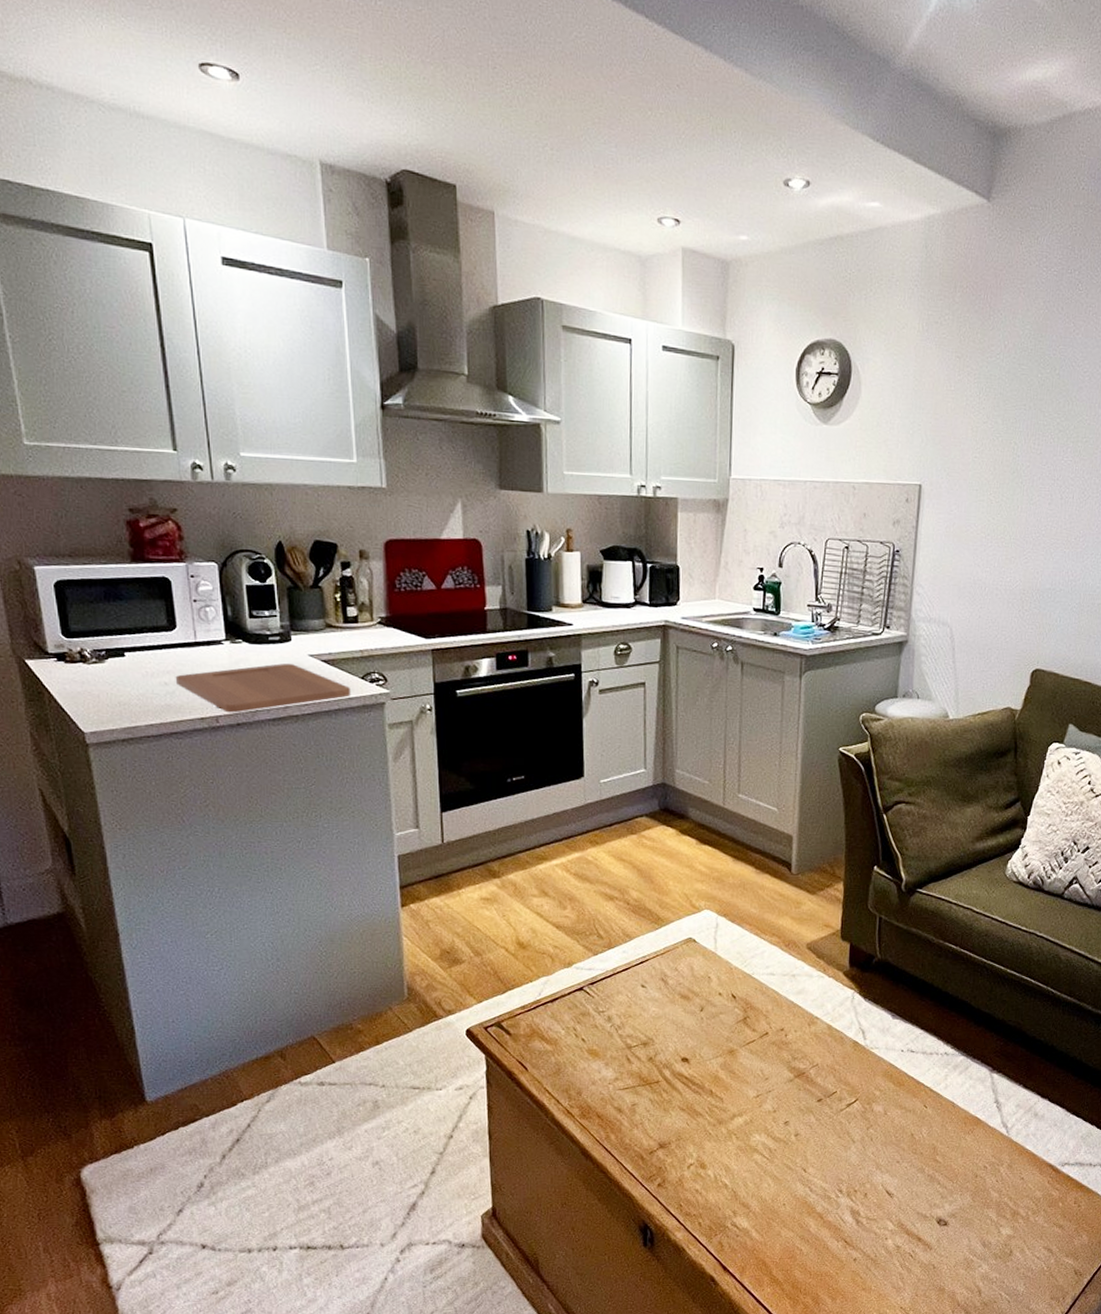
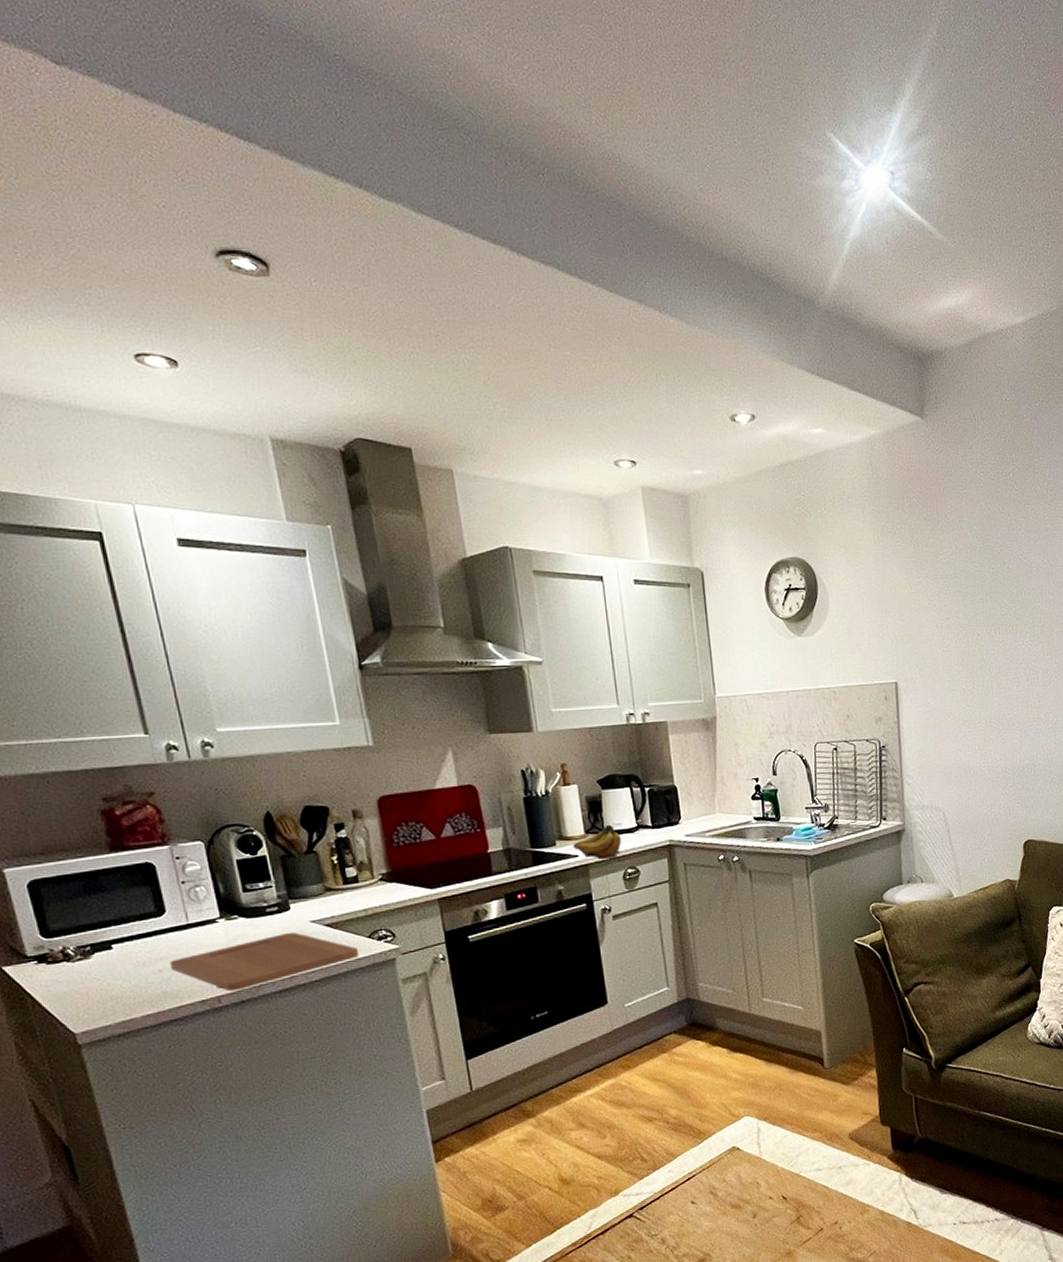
fruit: none [568,596,617,631] -> present [572,824,622,859]

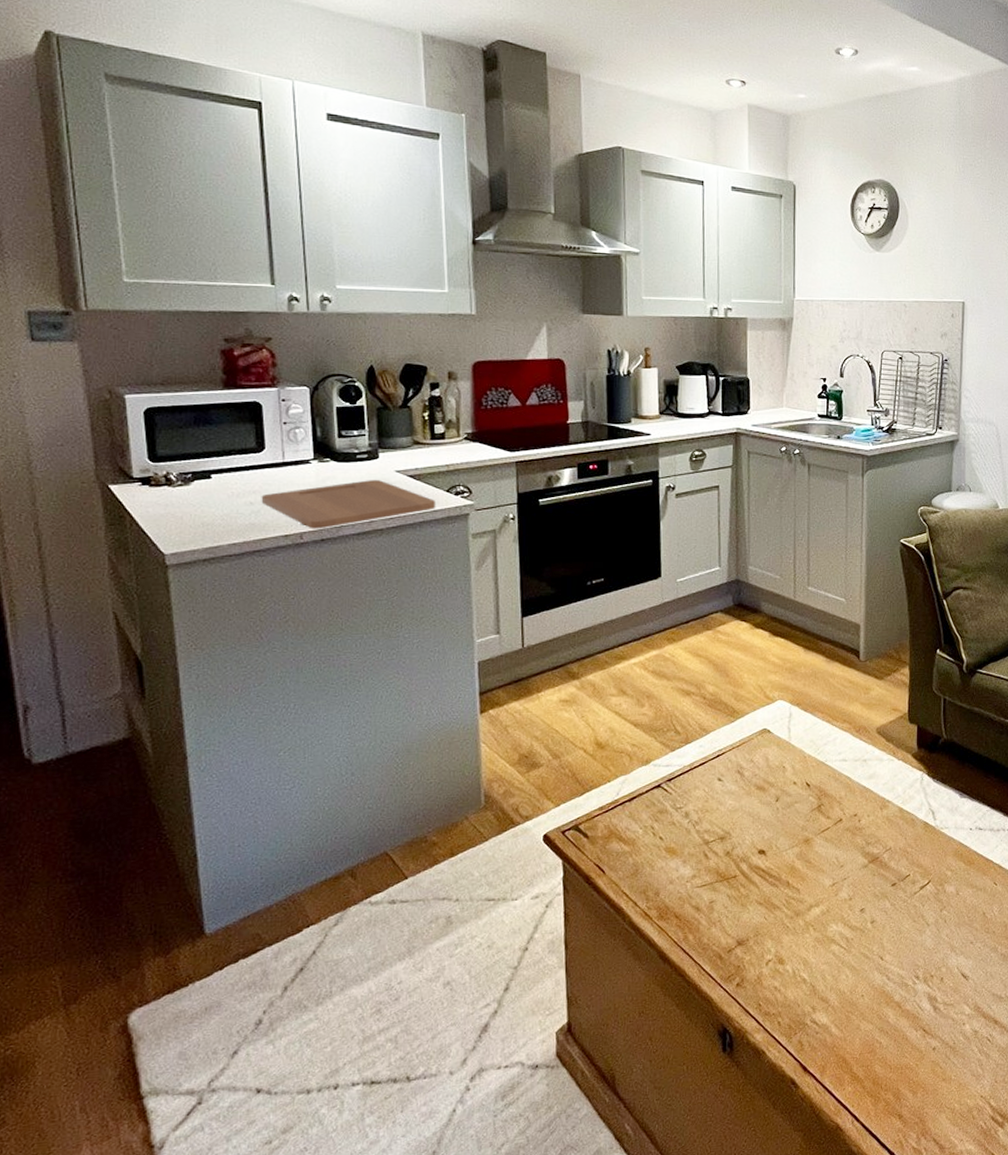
fruit: present [572,824,622,859] -> none [646,408,692,440]

